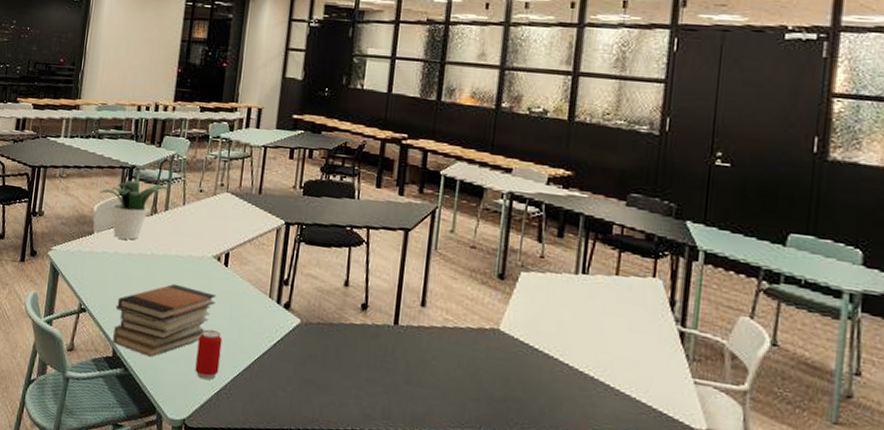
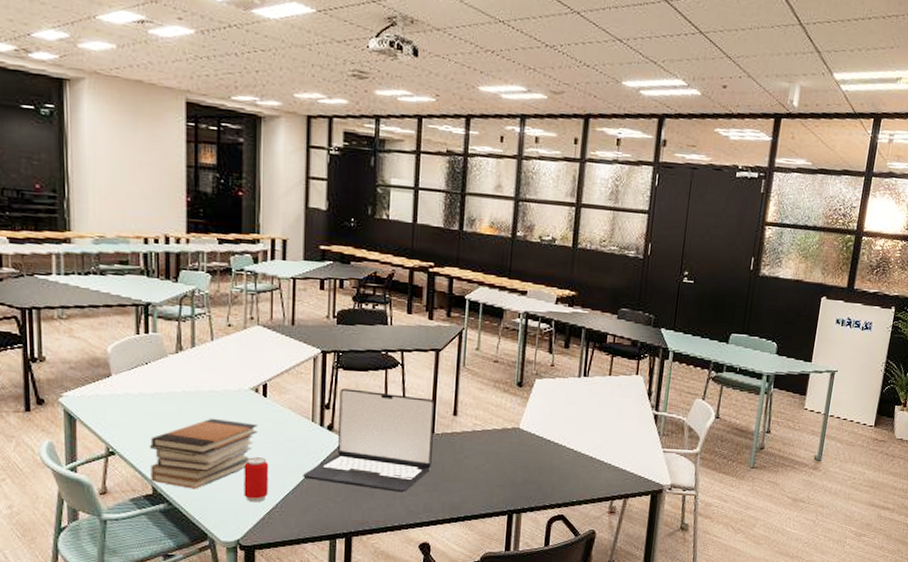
potted plant: present [99,180,171,240] -> none [111,318,195,379]
laptop: none [255,264,401,391] -> present [303,388,435,492]

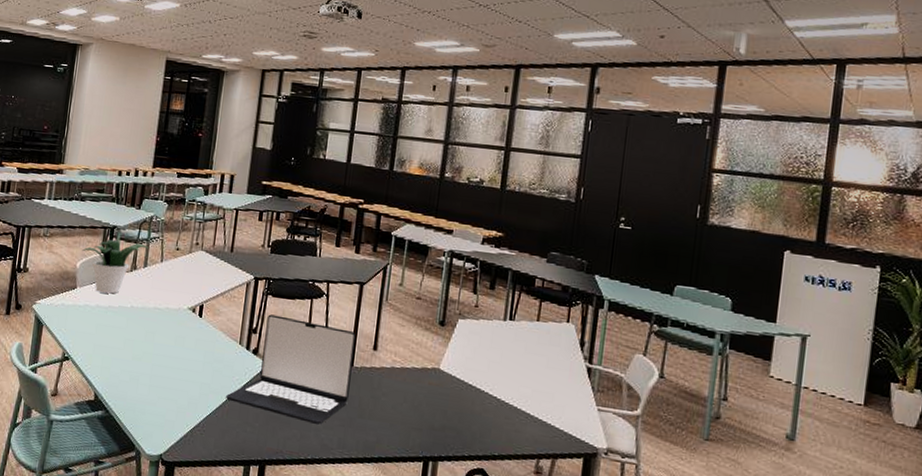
potted plant: none [111,318,195,379] -> present [82,239,149,294]
book stack: present [149,418,258,489] -> none [94,333,191,400]
beverage can: present [244,457,269,503] -> none [171,374,197,419]

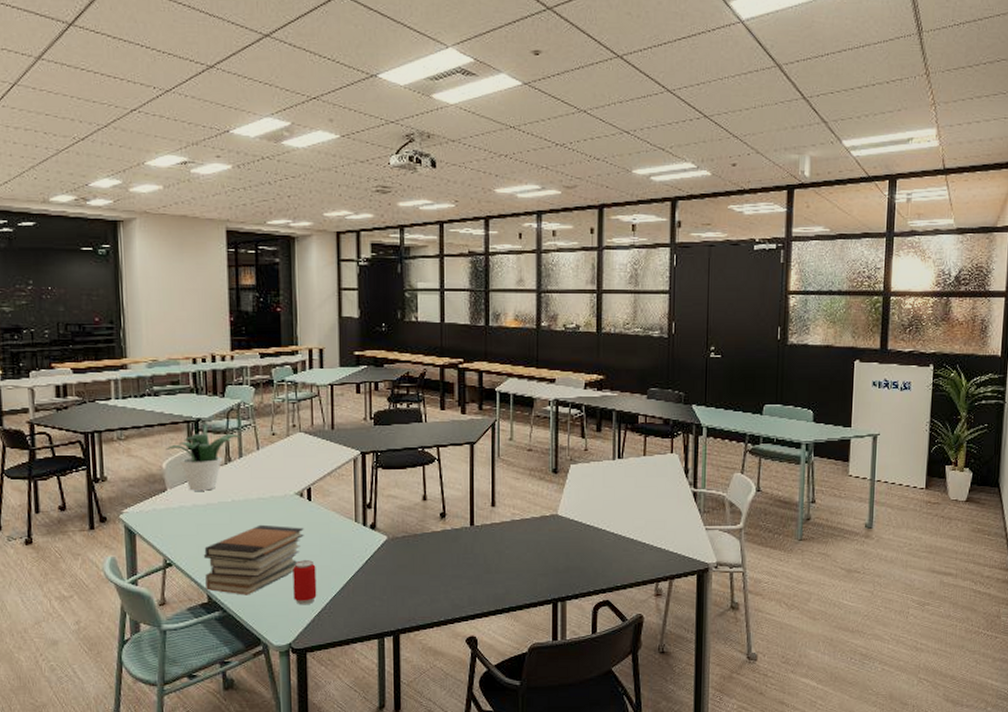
book stack: none [94,333,191,400] -> present [203,524,304,595]
beverage can: none [171,374,197,419] -> present [293,560,317,605]
laptop: present [226,314,356,425] -> none [349,487,473,587]

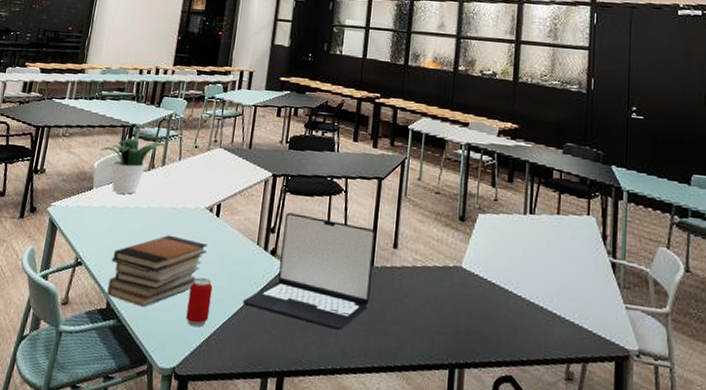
laptop: none [349,487,473,587] -> present [243,212,376,330]

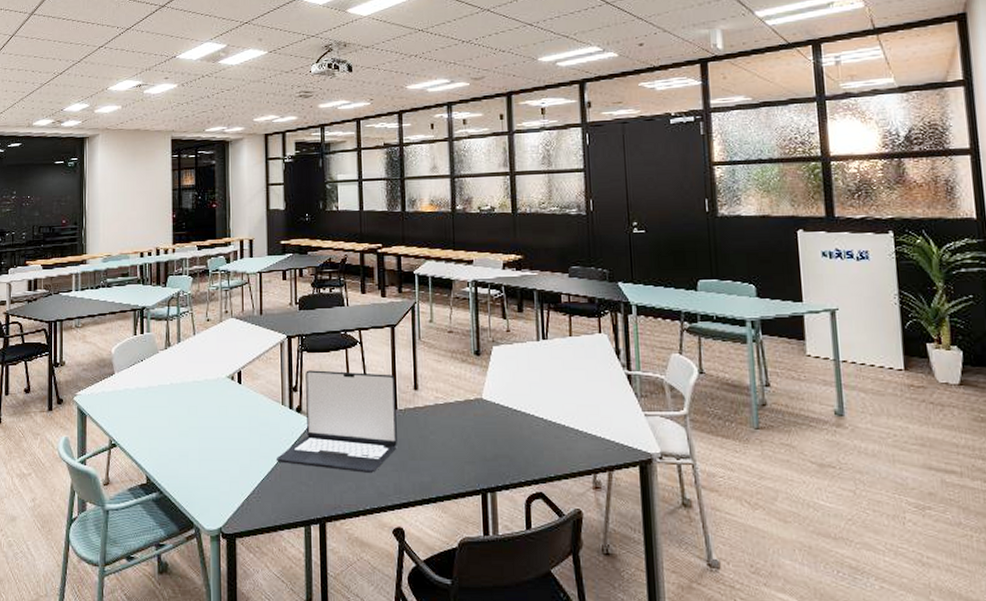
potted plant: present [100,138,168,194] -> none [115,320,180,374]
book stack: present [107,234,208,307] -> none [144,407,235,477]
beverage can: present [186,278,213,328] -> none [224,443,246,489]

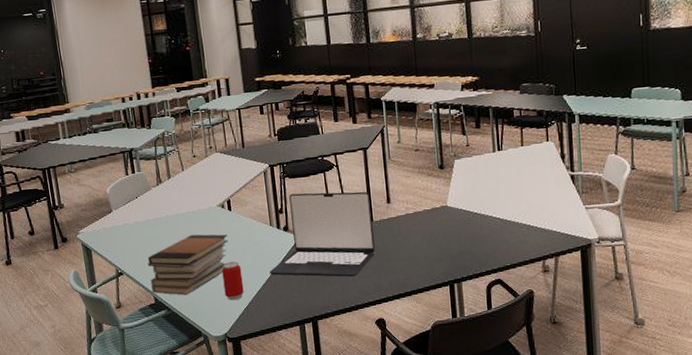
book stack: none [144,407,235,477] -> present [147,234,228,296]
beverage can: none [224,443,246,489] -> present [221,262,244,301]

